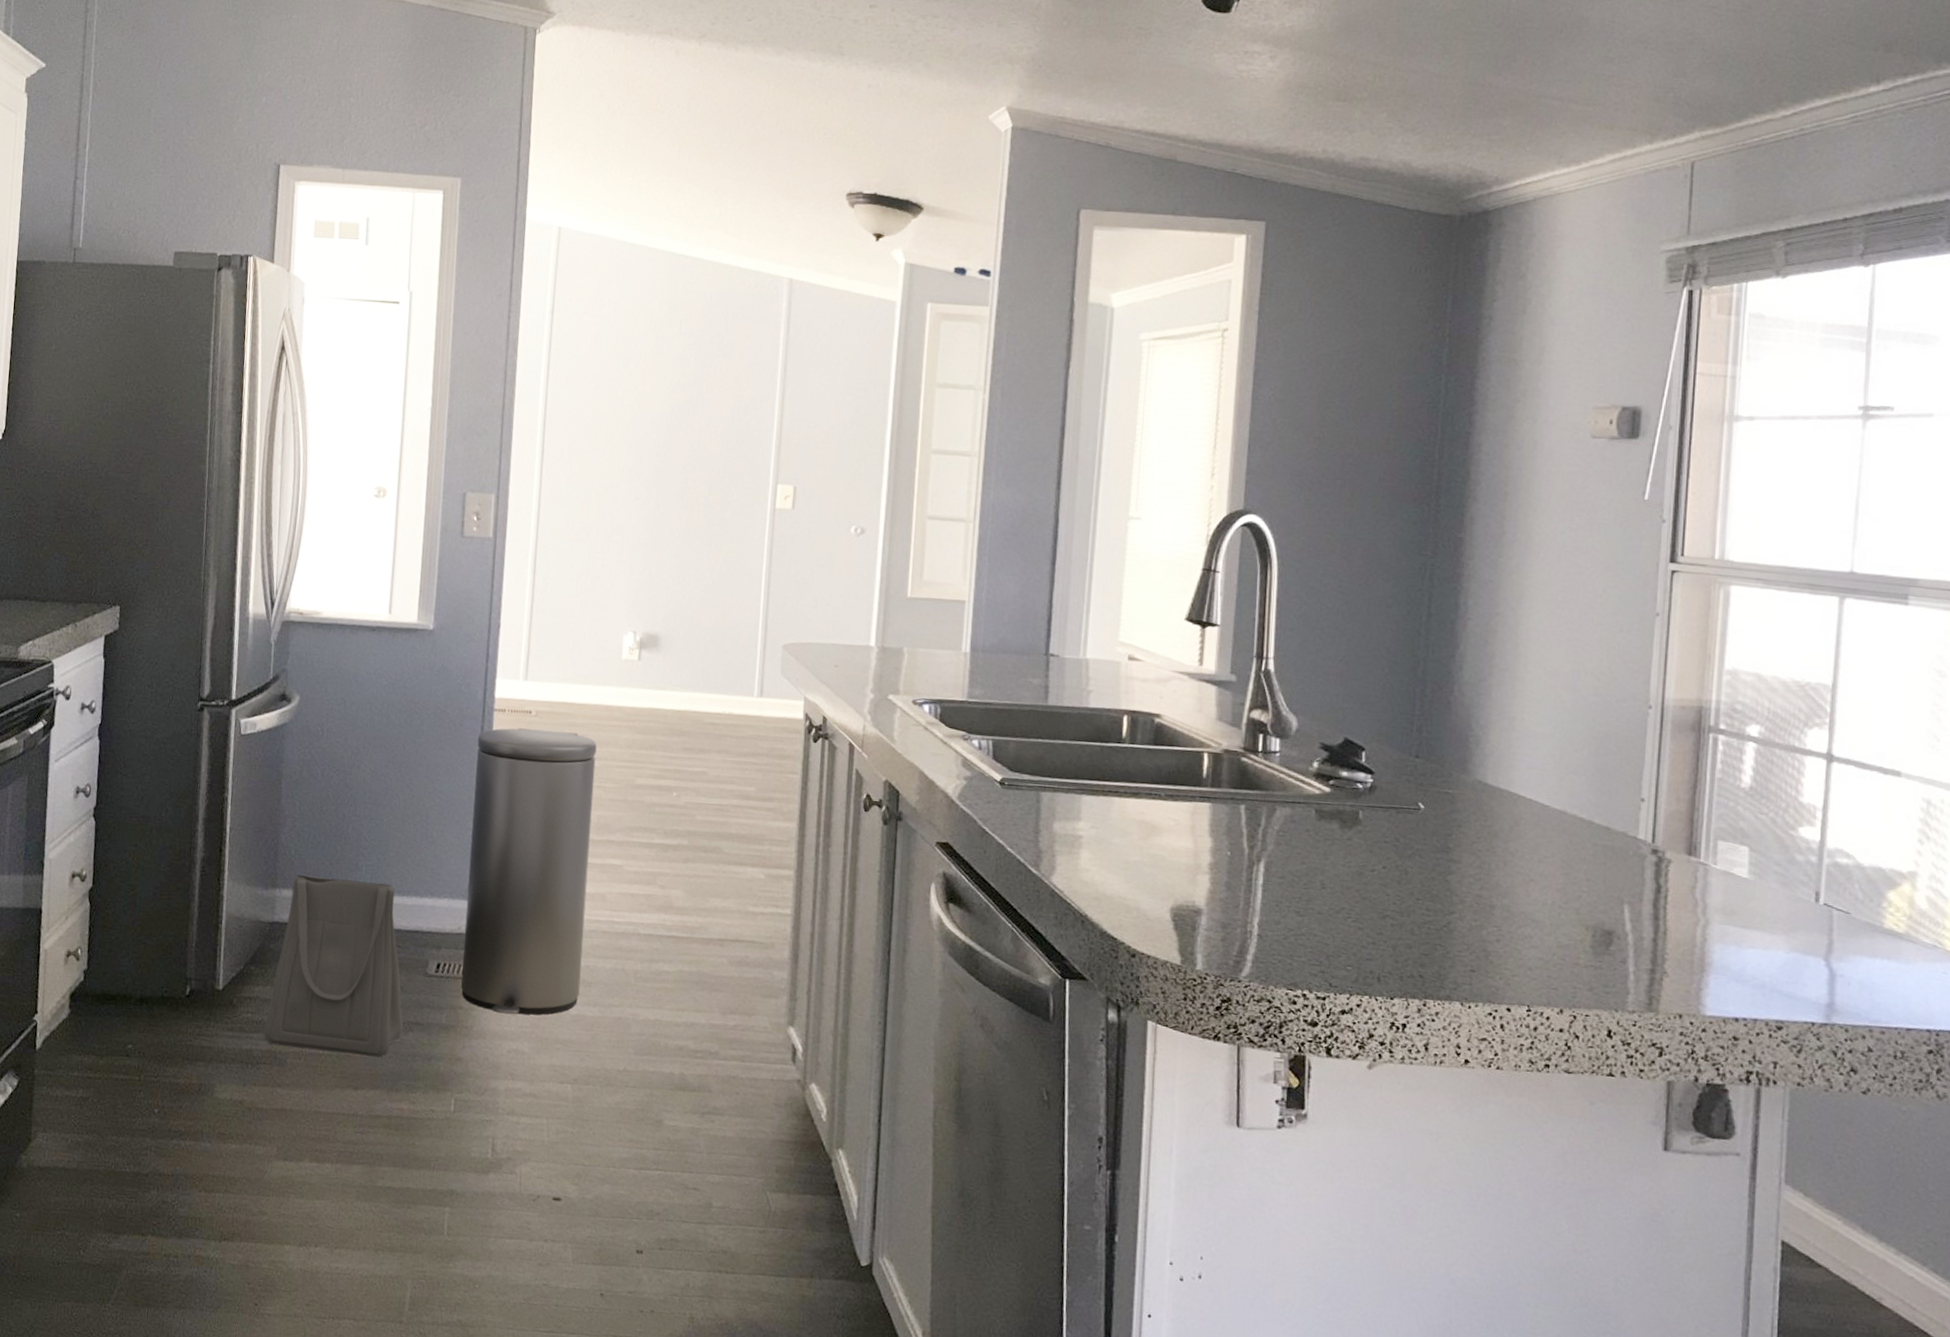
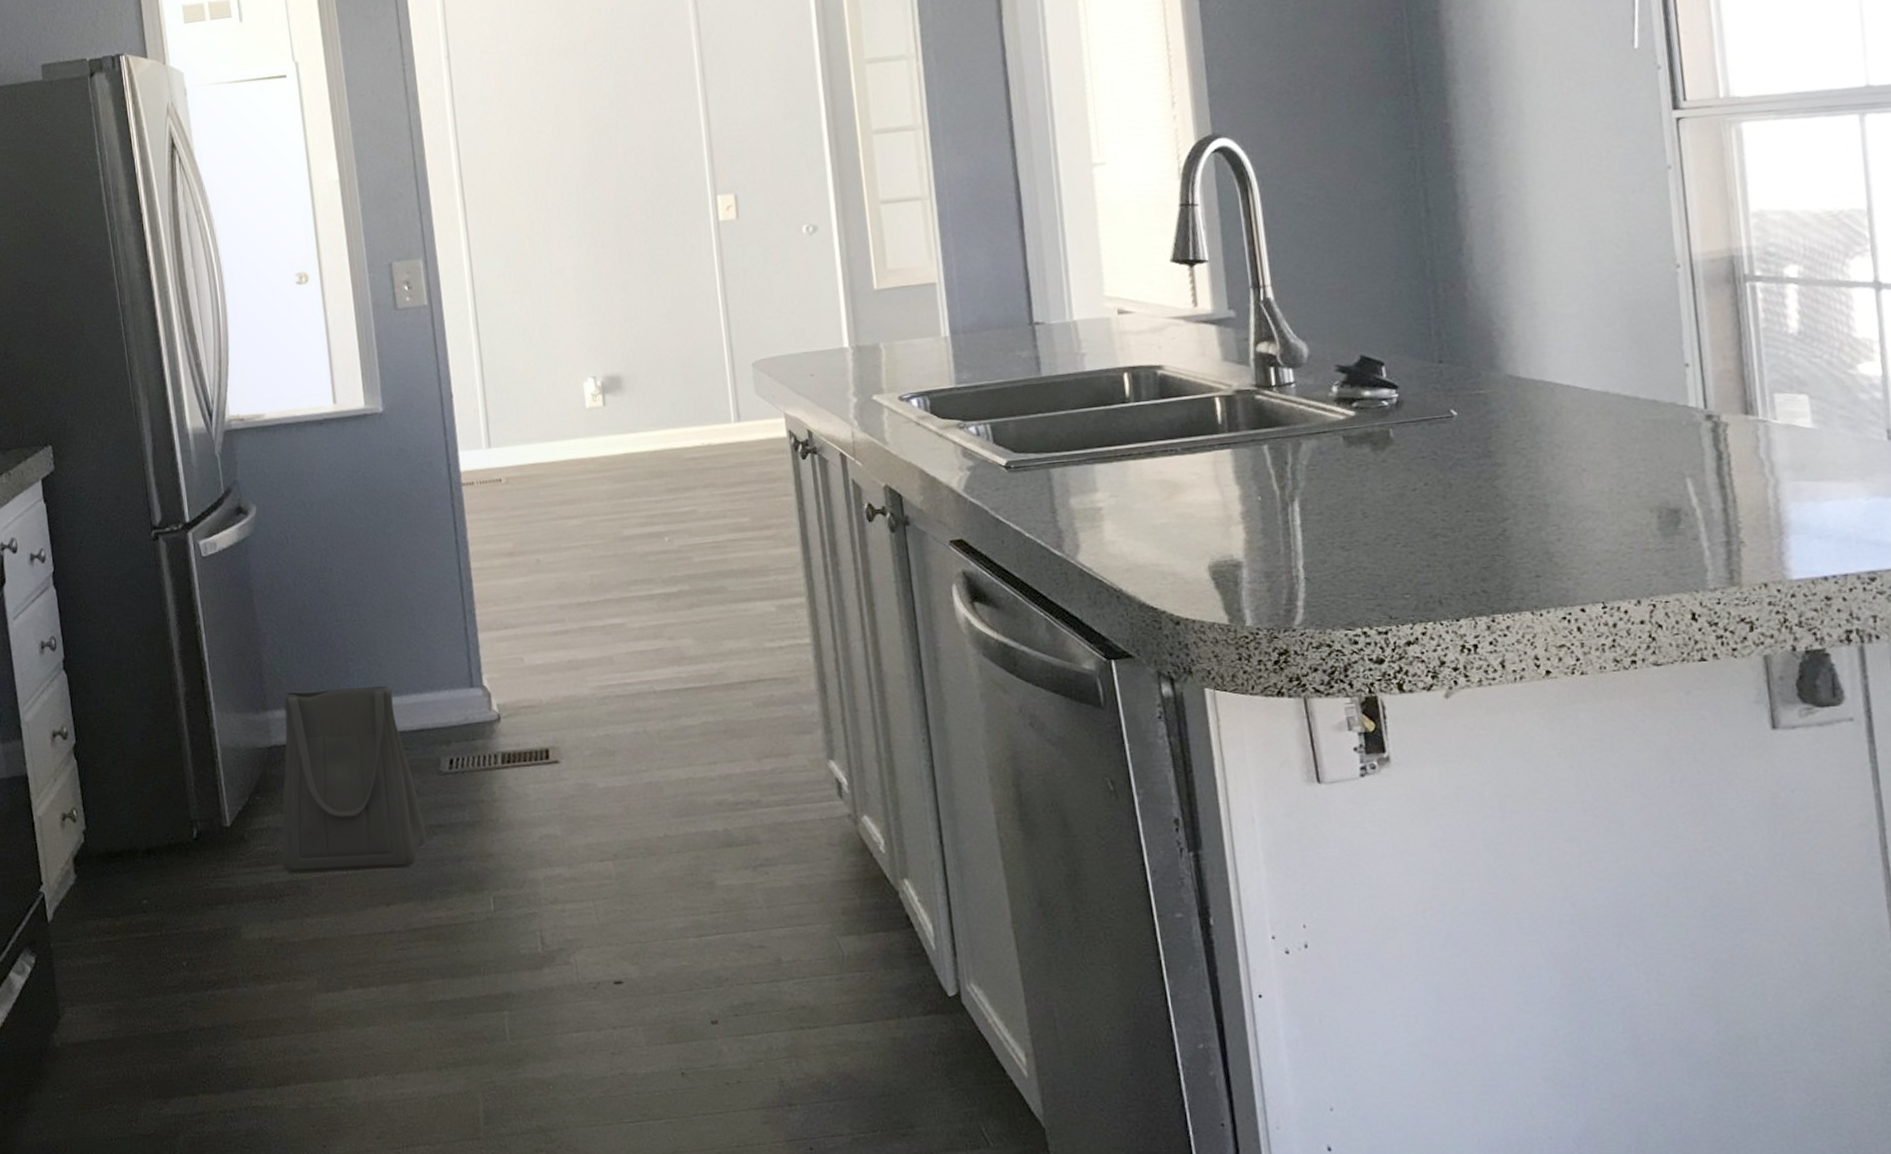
pedal bin: present [460,728,597,1015] -> none [449,493,604,800]

